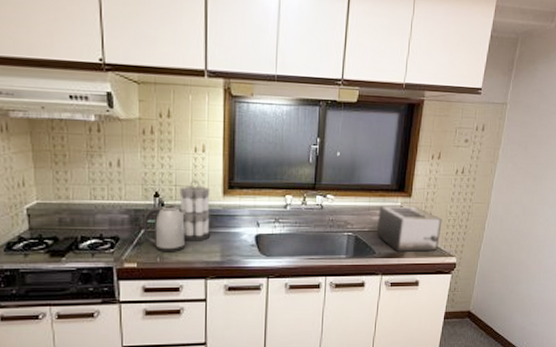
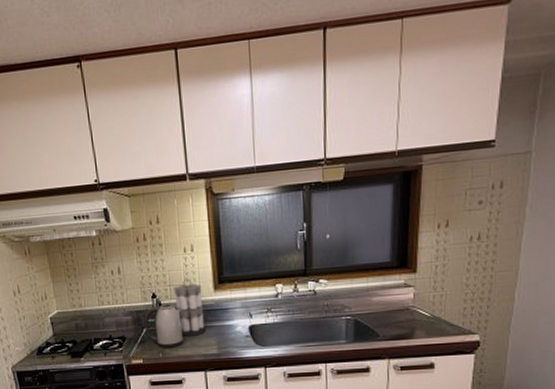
toaster: present [376,206,442,252] -> none [378,282,458,333]

